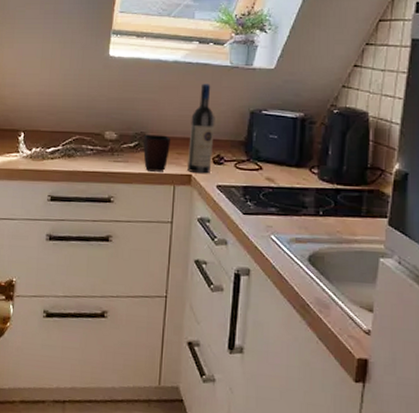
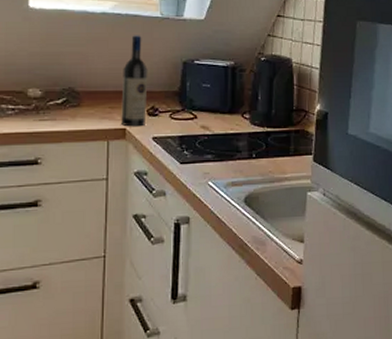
mug: present [143,134,170,172] -> none [73,89,101,128]

